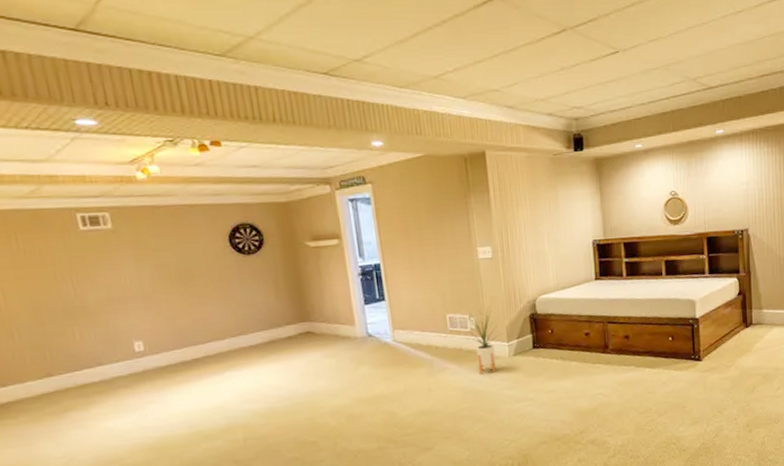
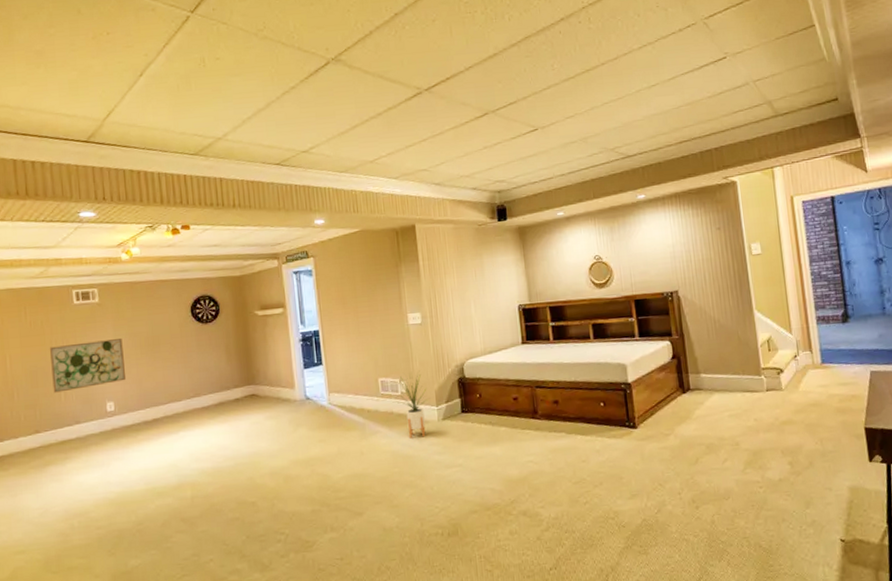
wall art: none [53,269,156,332] -> present [49,337,127,393]

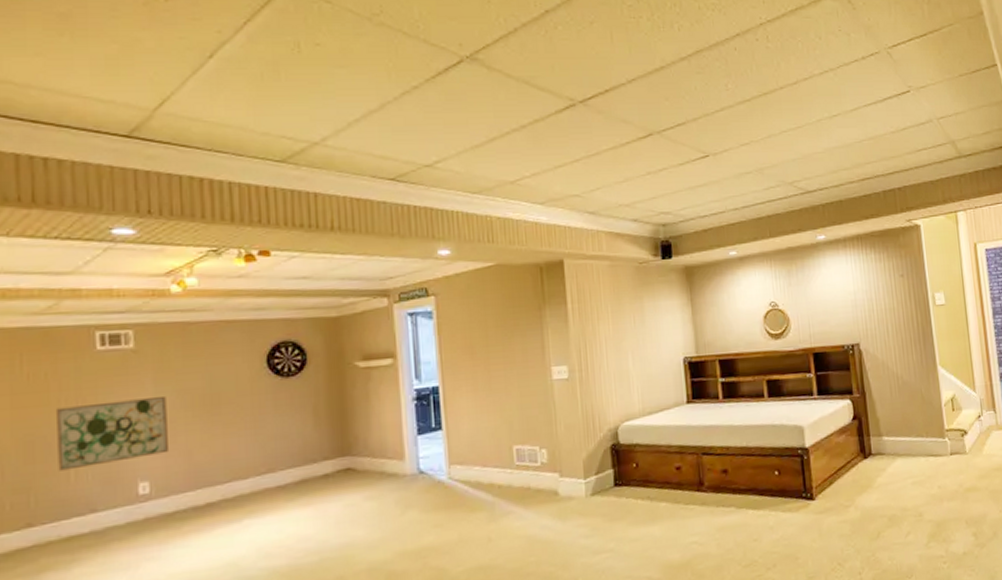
house plant: present [397,370,428,439] -> none [536,436,574,519]

